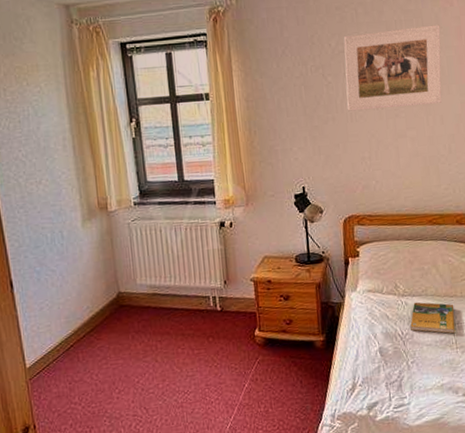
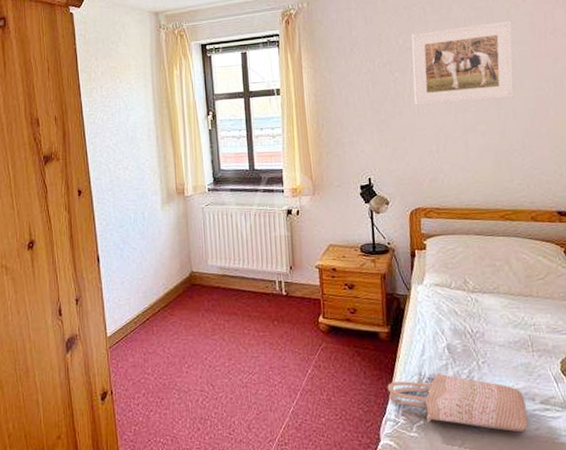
shopping bag: none [323,374,452,425] -> present [387,371,528,433]
booklet: present [410,302,456,334] -> none [481,299,532,336]

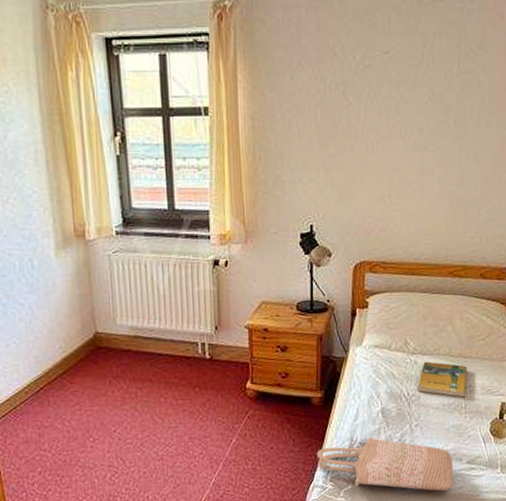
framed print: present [411,20,514,106] -> none [368,41,486,140]
booklet: none [481,299,532,336] -> present [418,361,468,398]

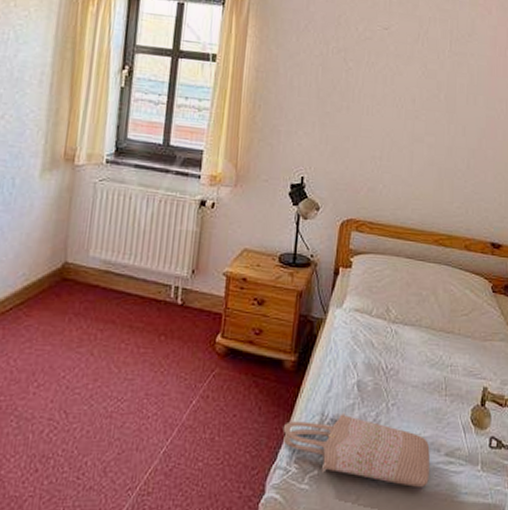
booklet: present [418,361,468,398] -> none [397,332,449,378]

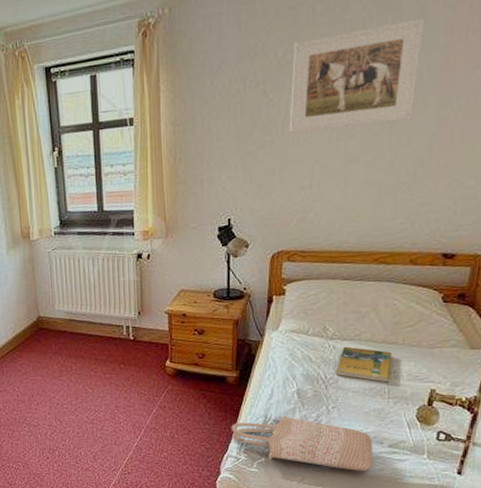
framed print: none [364,22,475,114] -> present [289,18,425,133]
booklet: none [397,332,449,378] -> present [336,346,392,383]

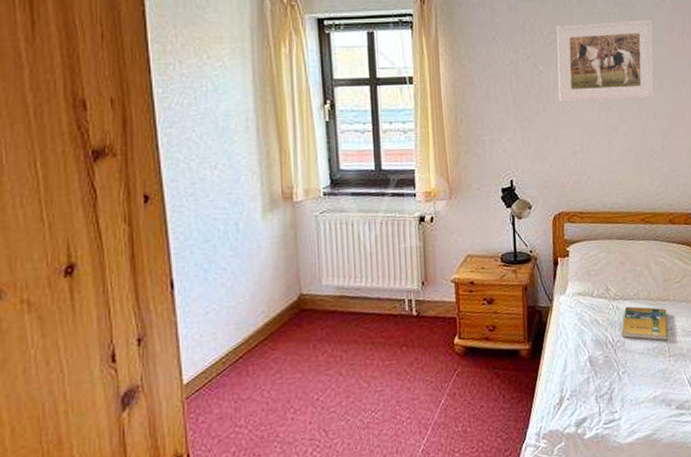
shopping bag: present [231,414,372,472] -> none [527,386,665,443]

